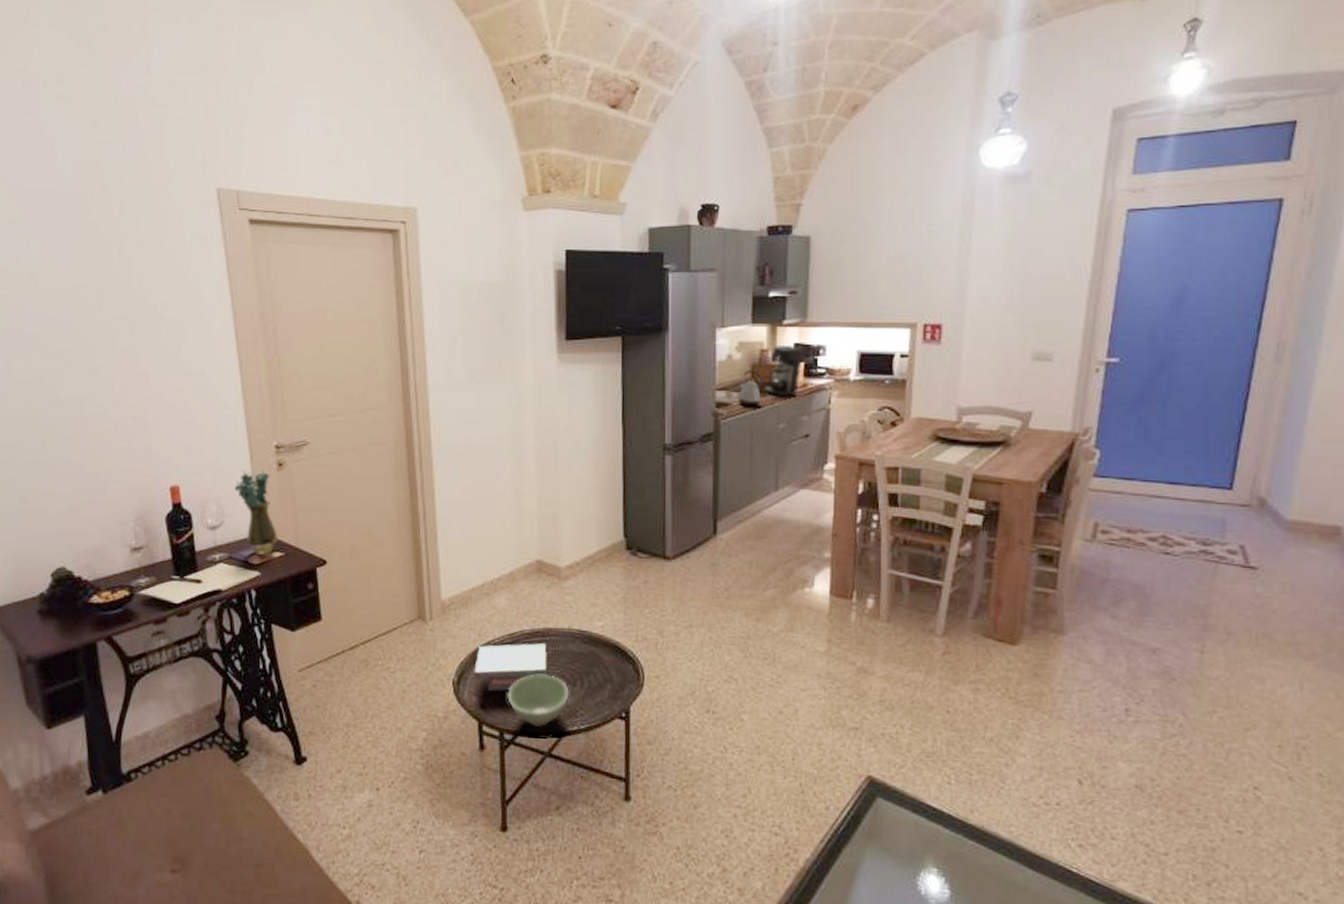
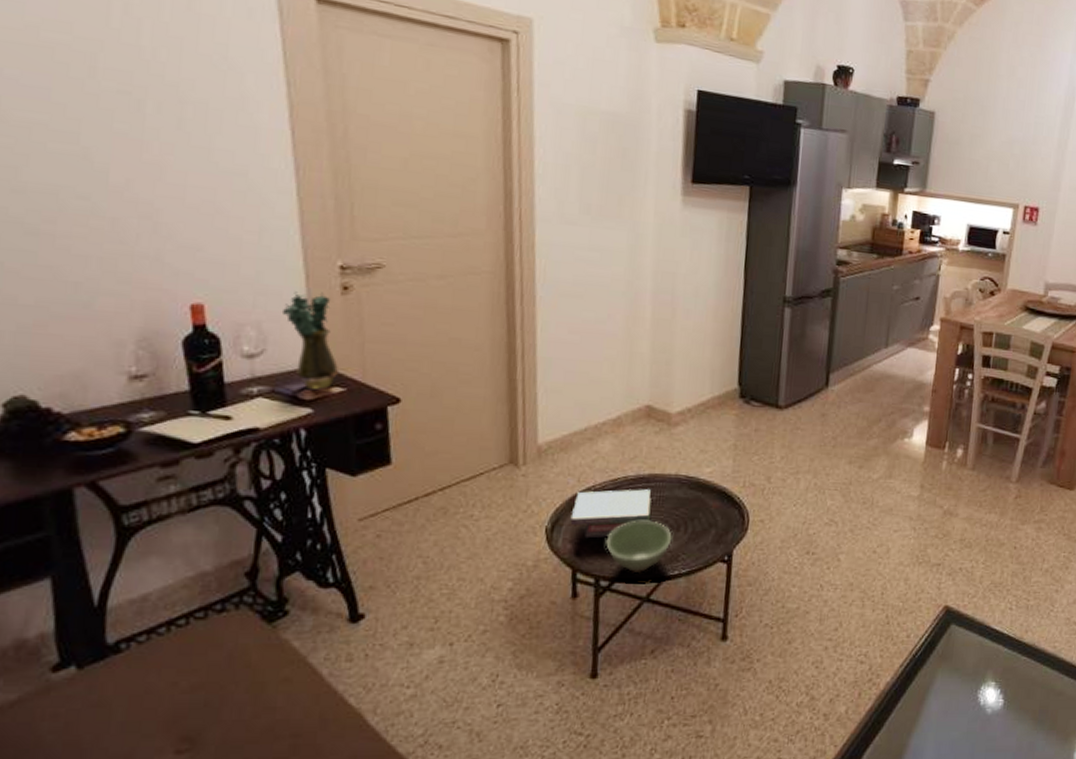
kettle: present [737,370,763,407] -> none [857,232,882,268]
coffee maker: present [764,344,803,397] -> none [882,211,920,260]

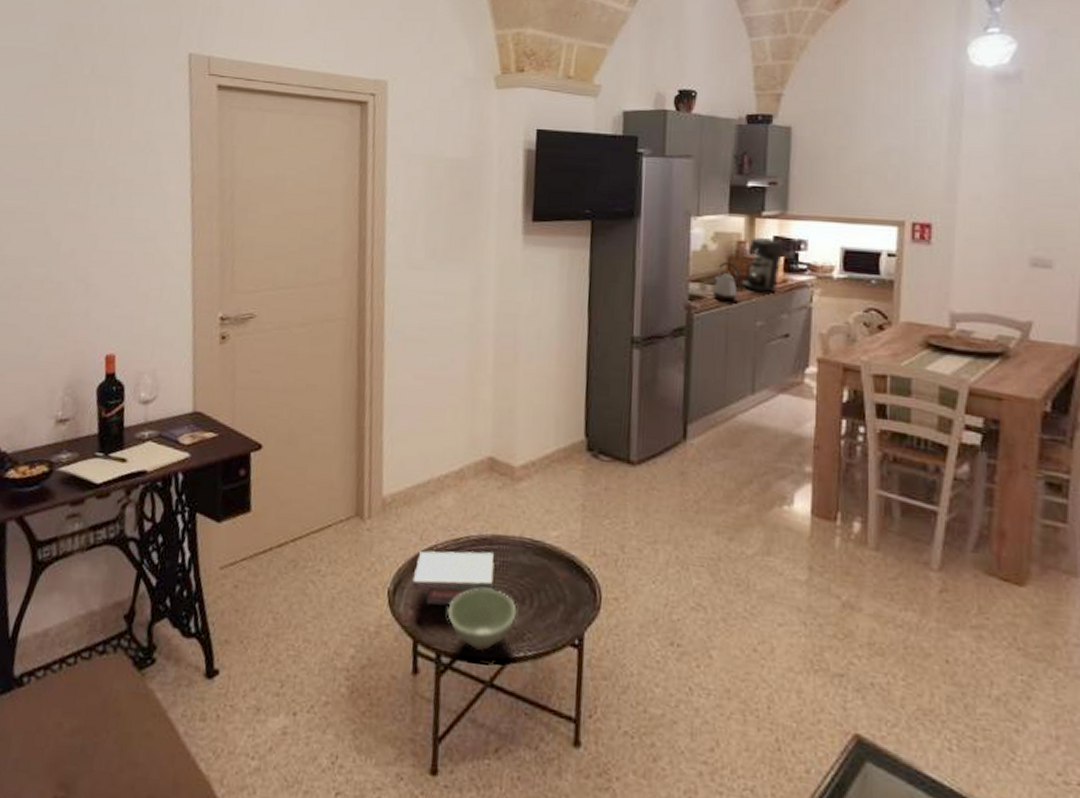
vase: present [281,291,340,390] -> none [172,342,214,435]
kettle: none [857,232,882,268] -> present [712,262,740,302]
coffee maker: none [882,211,920,260] -> present [741,237,782,293]

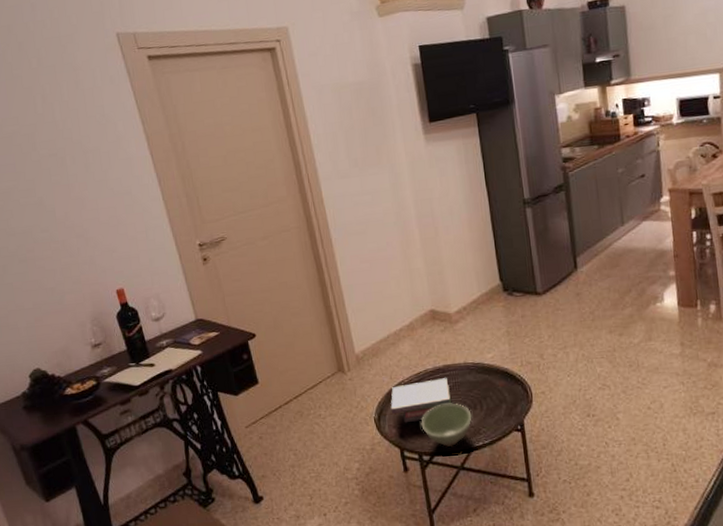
kettle: present [712,262,740,302] -> none [580,126,601,159]
coffee maker: present [741,237,782,293] -> none [602,101,631,147]

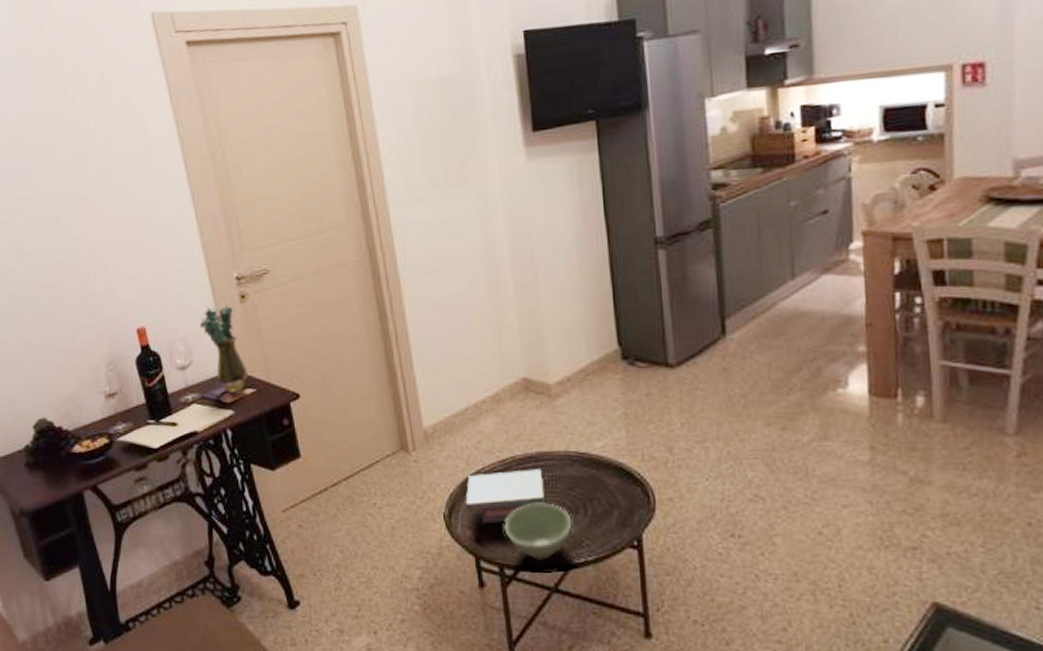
vase: none [169,265,213,336] -> present [199,303,249,392]

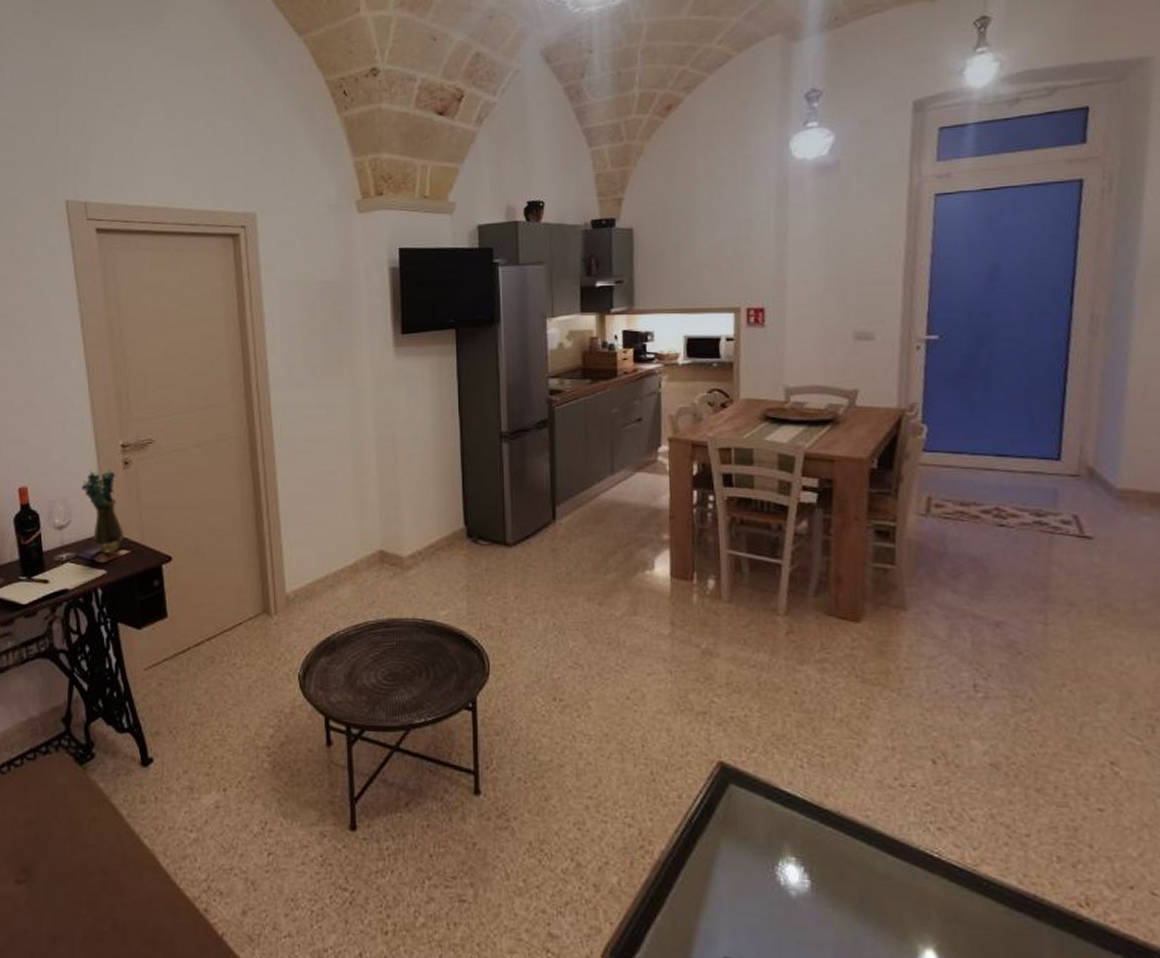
books: present [465,469,547,524] -> none [319,634,393,685]
bowl: present [504,503,572,562] -> none [353,666,415,721]

